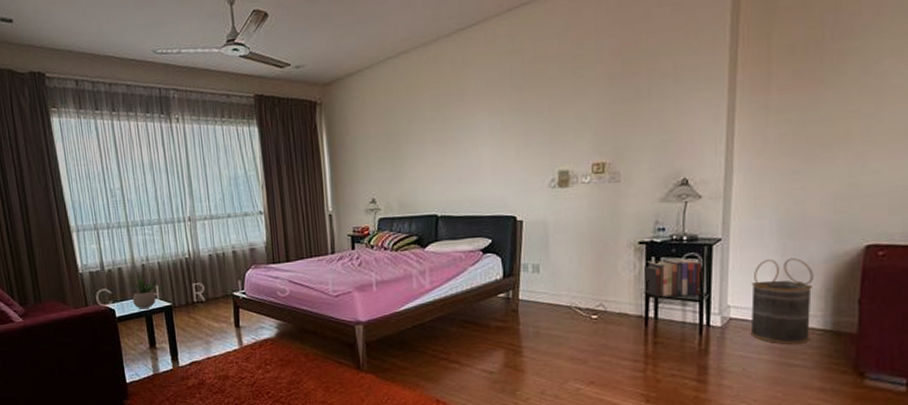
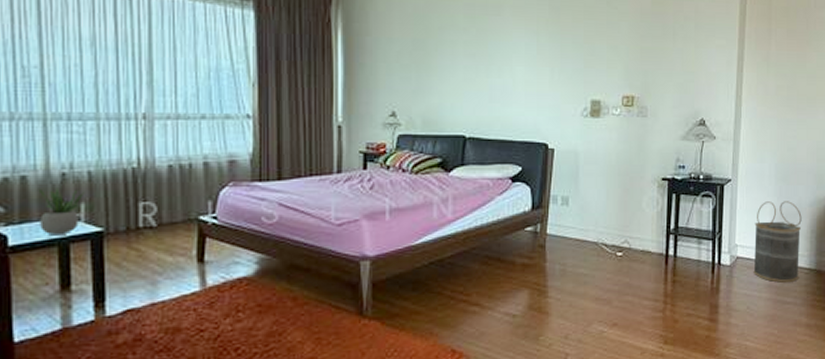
books: present [643,258,703,297] -> none [665,196,716,234]

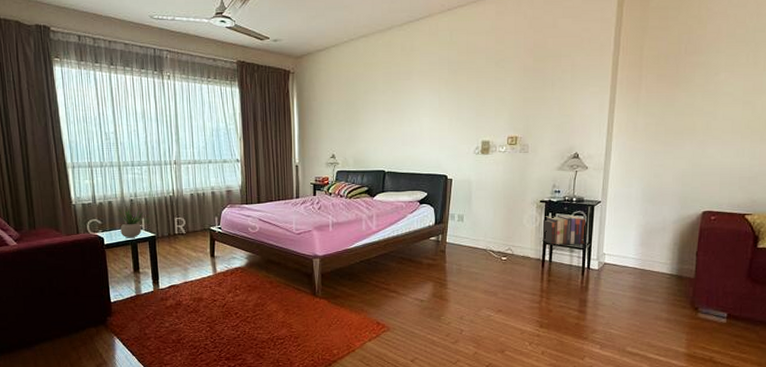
books: none [665,196,716,234] -> present [542,215,586,244]
basket: present [753,201,802,283] -> none [619,219,666,285]

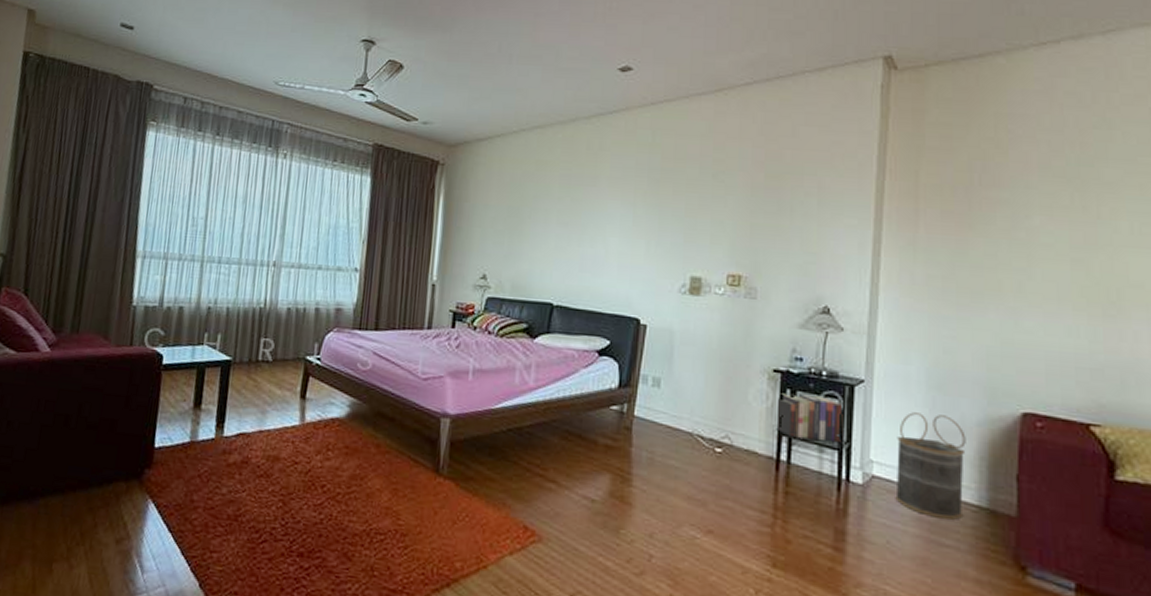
potted plant: present [118,208,144,239] -> none [186,318,222,360]
basket: none [619,219,666,285] -> present [895,412,966,520]

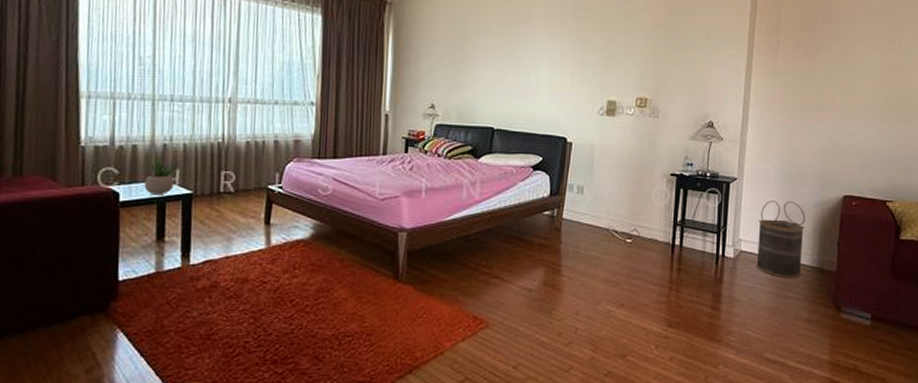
potted plant: none [186,318,222,360] -> present [144,155,180,195]
books: present [776,393,843,442] -> none [672,191,721,227]

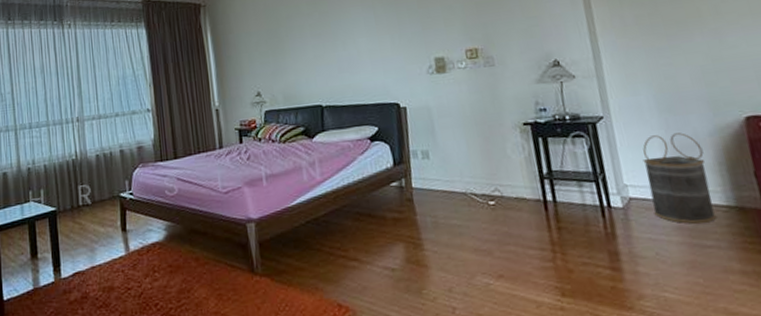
potted plant: present [144,155,180,195] -> none [14,179,43,216]

